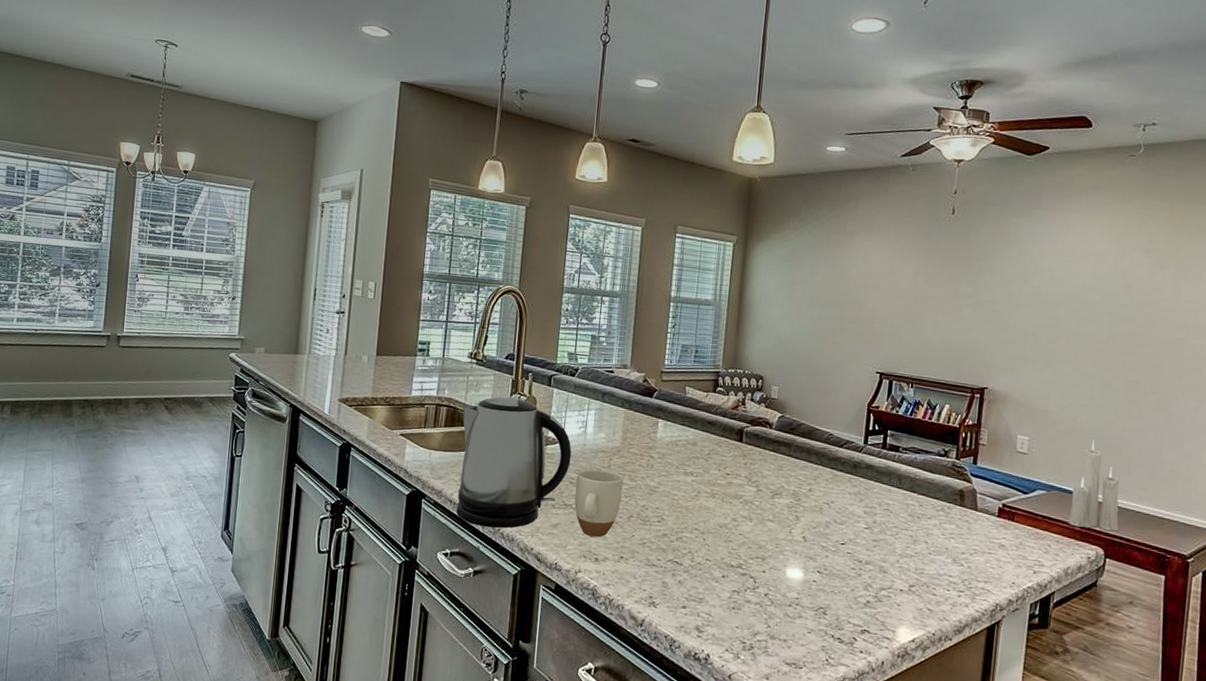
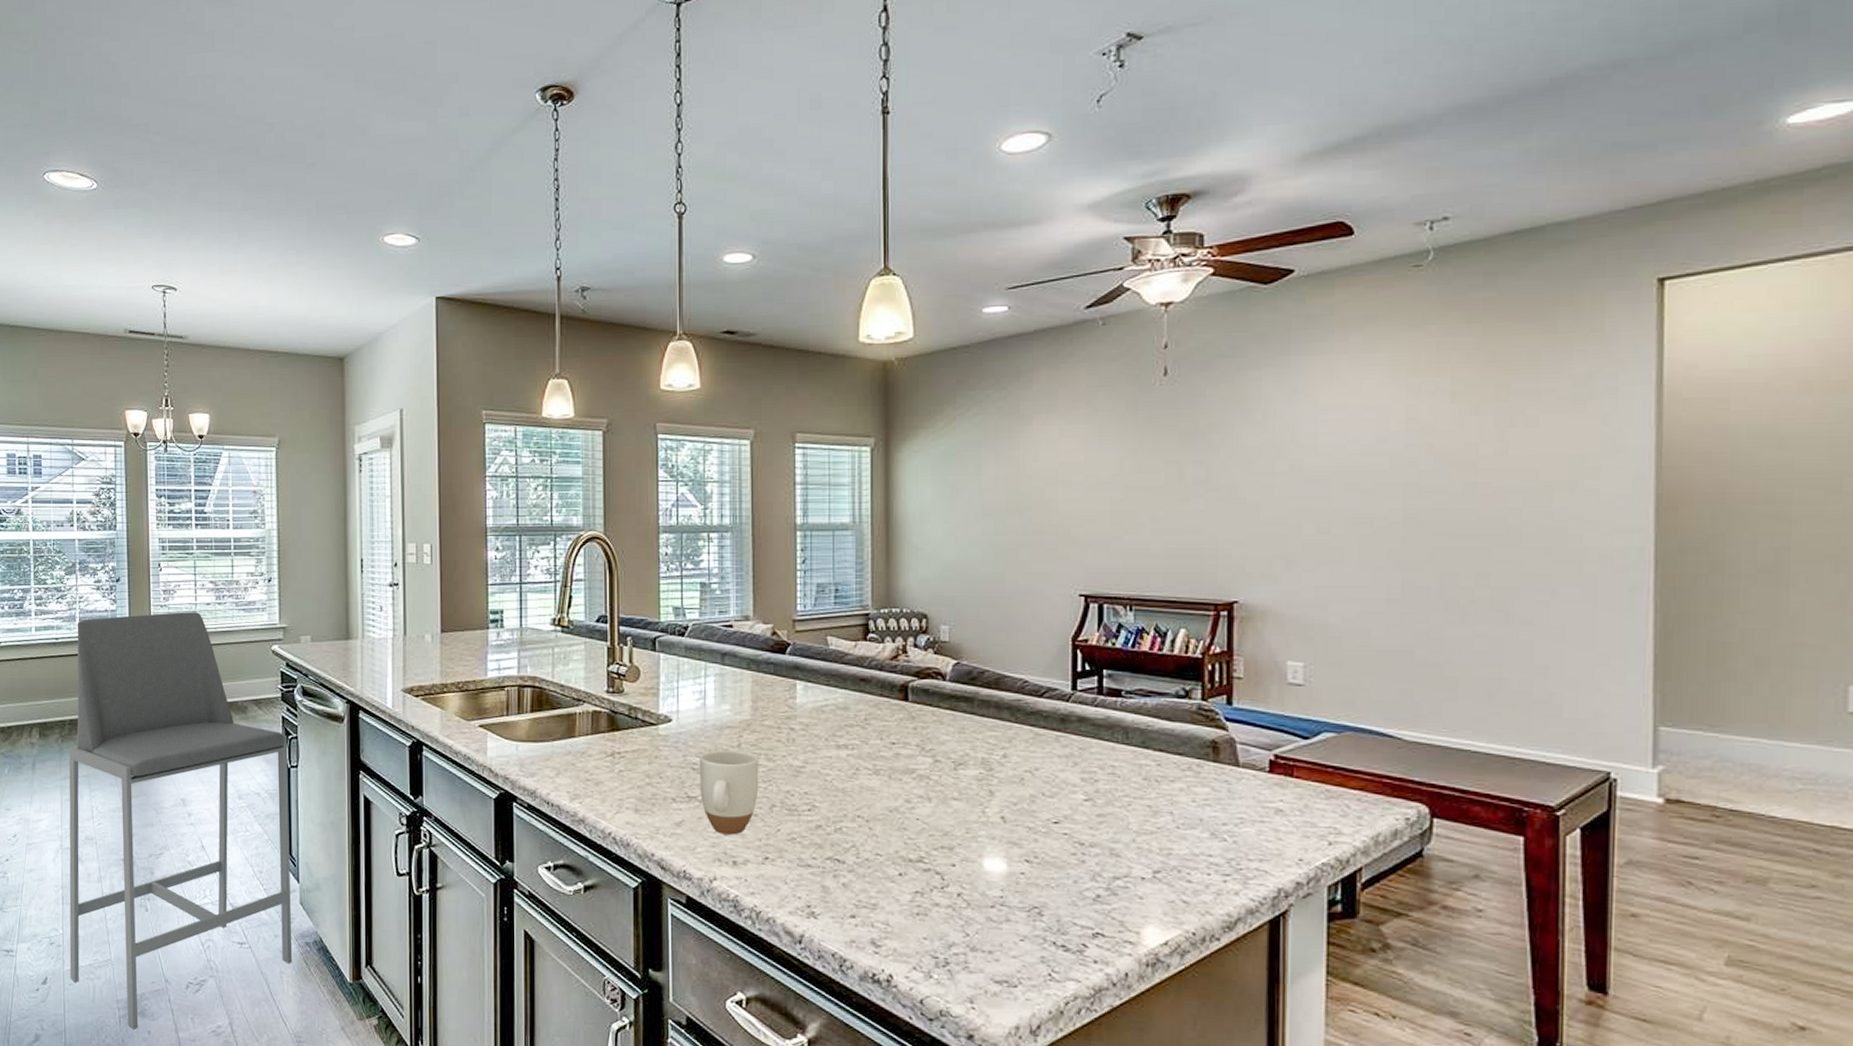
bar stool: none [16,315,236,671] -> present [69,612,293,1029]
kettle: present [456,396,572,529] -> none [551,668,690,832]
candle: present [1068,439,1120,532] -> none [1372,658,1448,781]

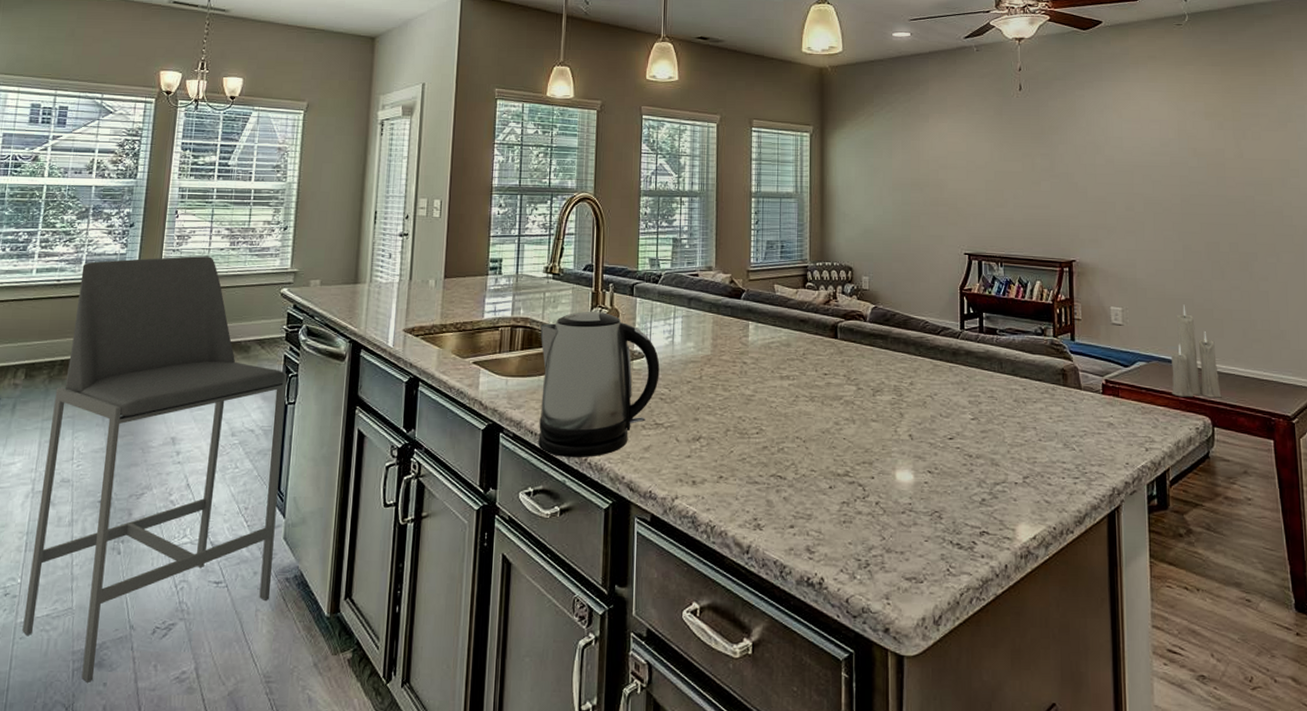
kettle: none [551,668,690,832] -> present [538,311,660,458]
mug: present [700,750,759,835] -> none [666,382,717,457]
candle: none [1372,658,1448,781] -> present [1171,304,1222,398]

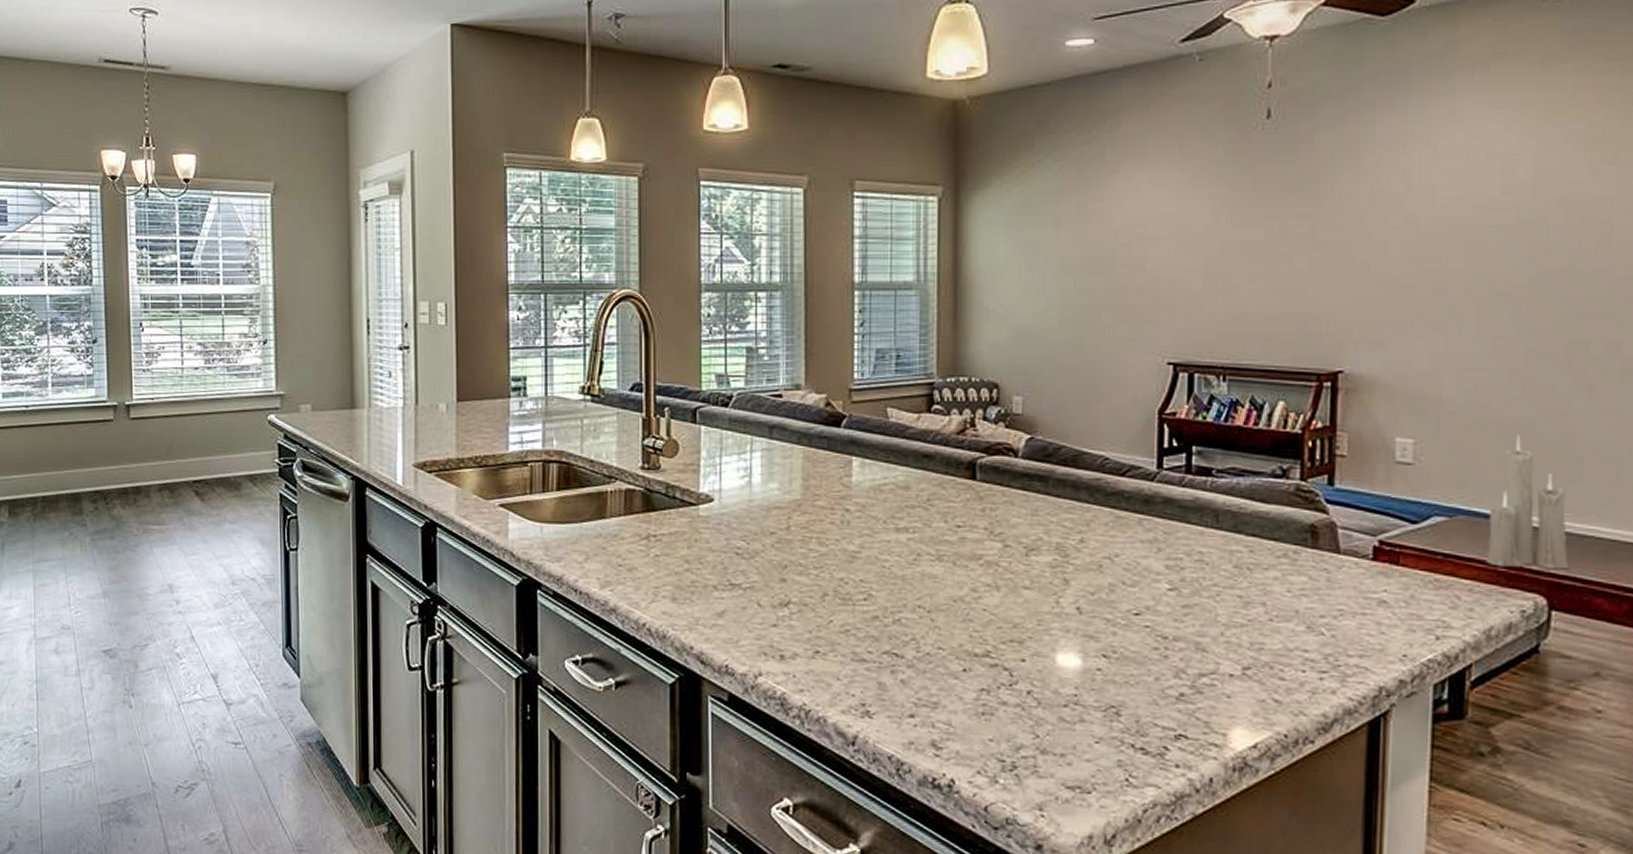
bar stool: present [22,256,288,682] -> none [42,377,293,837]
kettle: present [538,311,660,458] -> none [579,442,734,623]

